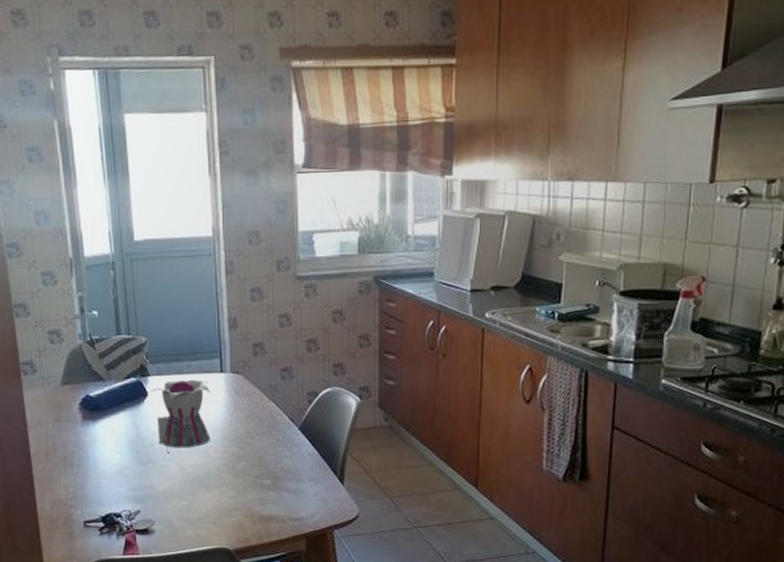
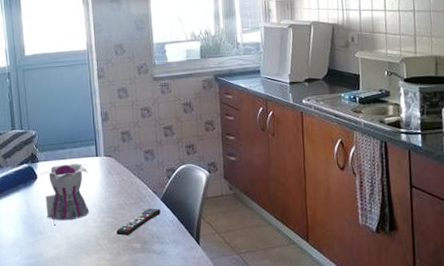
remote control: none [243,439,298,470] -> present [117,208,161,236]

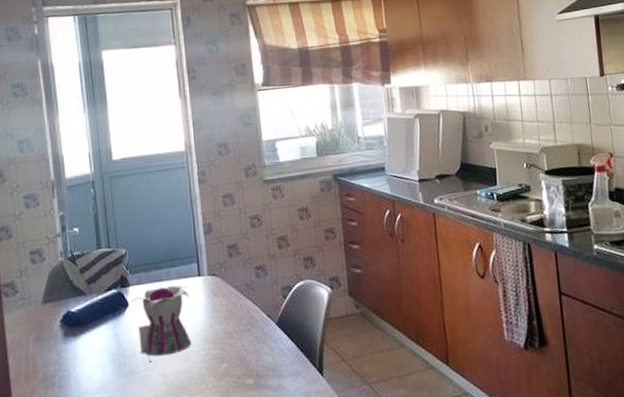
remote control: present [117,208,161,236] -> none [225,334,276,371]

